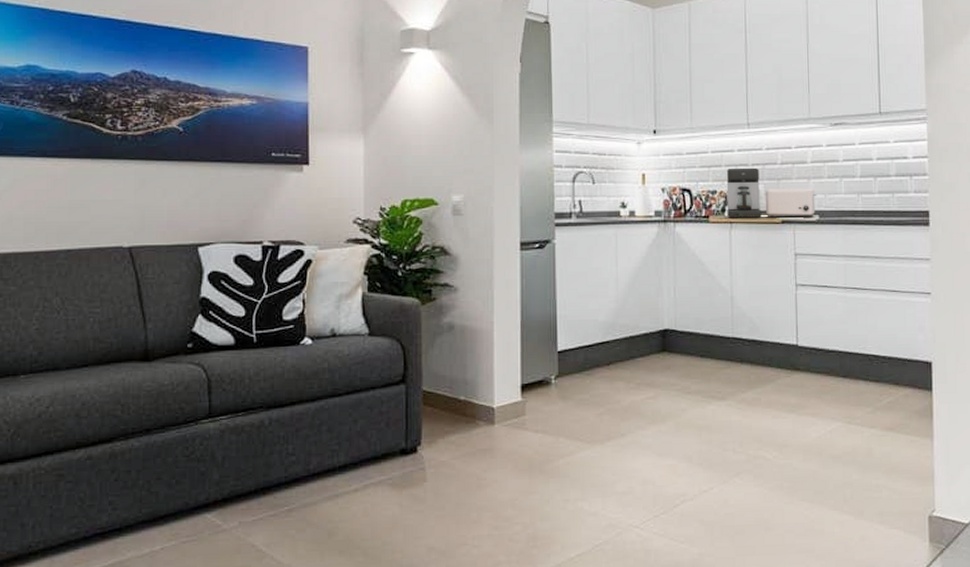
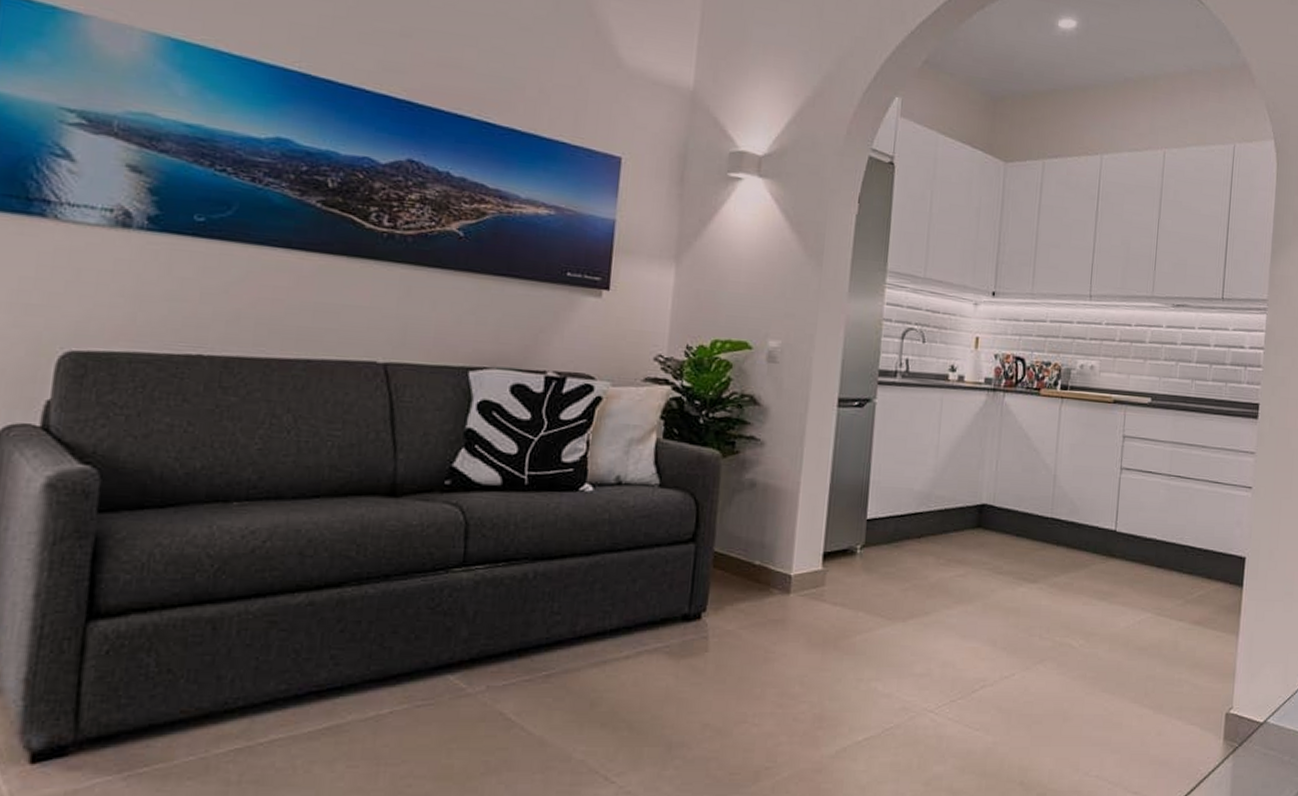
coffee maker: present [727,167,762,218] -> none [1059,340,1097,395]
toaster: present [765,188,817,218] -> none [1098,366,1152,400]

